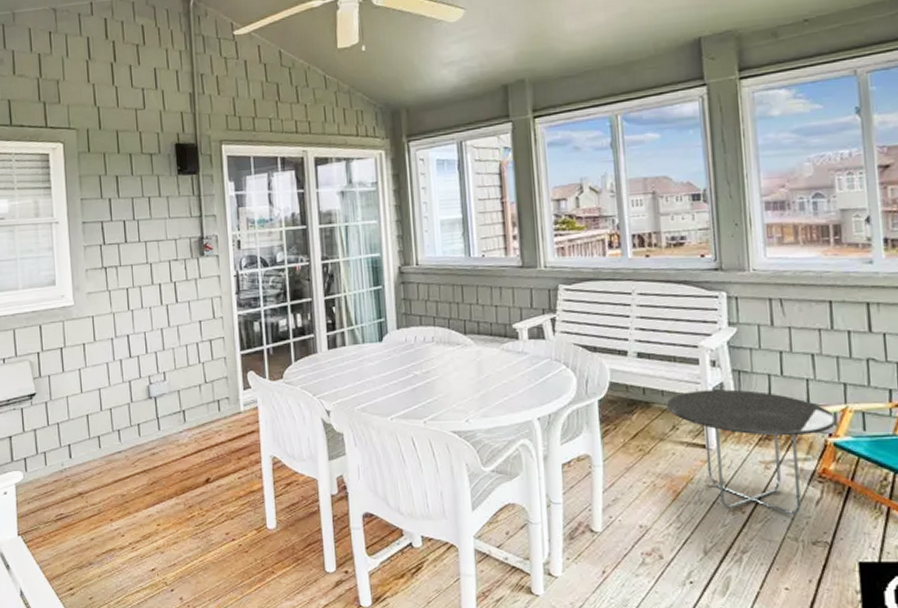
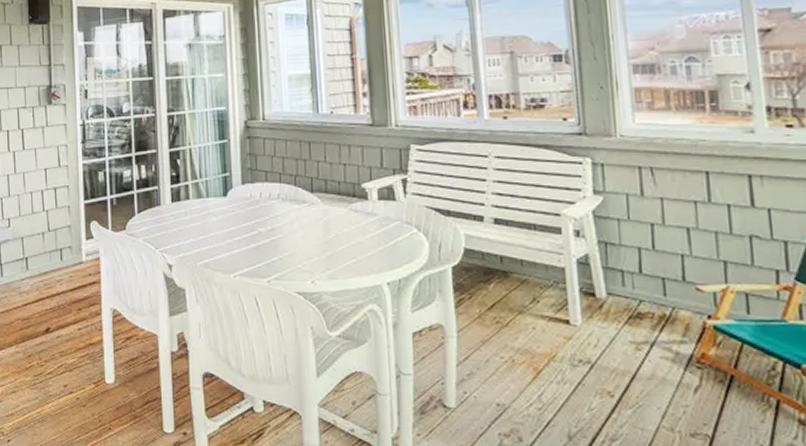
side table: present [666,389,836,515] -> none [525,261,716,403]

